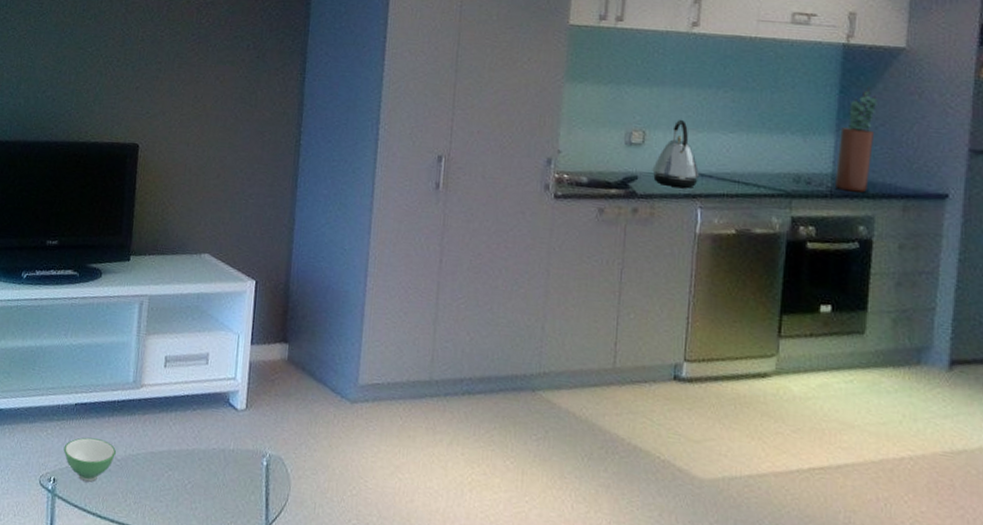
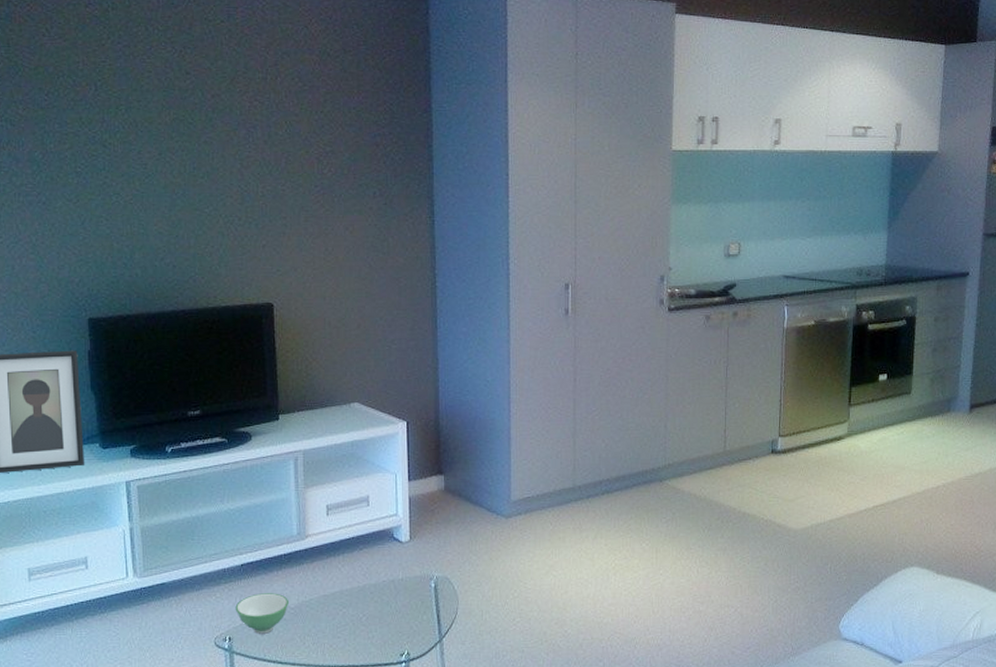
kettle: present [652,119,700,188] -> none [747,229,786,289]
vase: present [834,86,878,193] -> none [887,187,918,278]

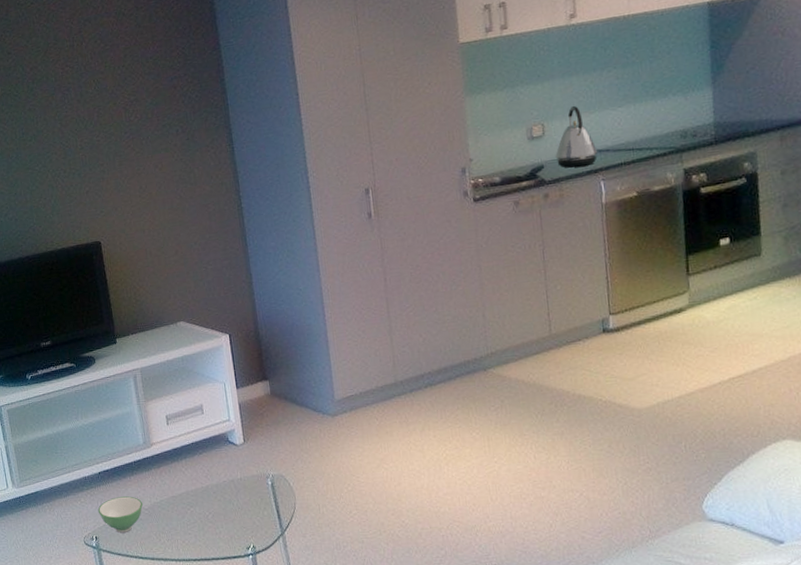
kettle: none [747,229,786,289] -> present [555,105,598,168]

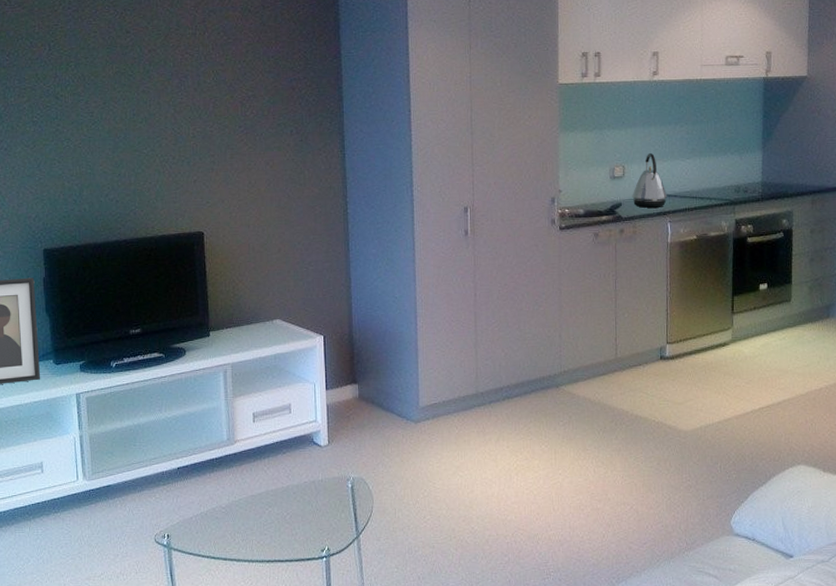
bowl: present [98,496,143,533] -> none [173,494,220,531]

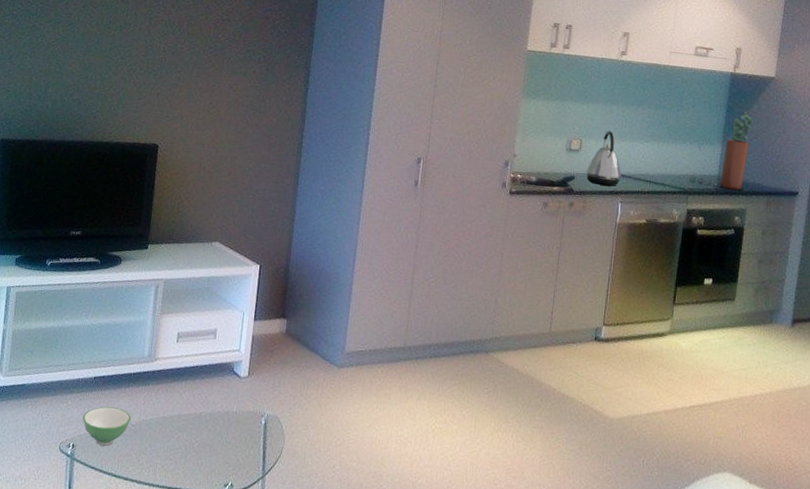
bowl: none [173,494,220,531] -> present [82,406,131,446]
vase: none [763,110,790,194] -> present [719,107,753,191]

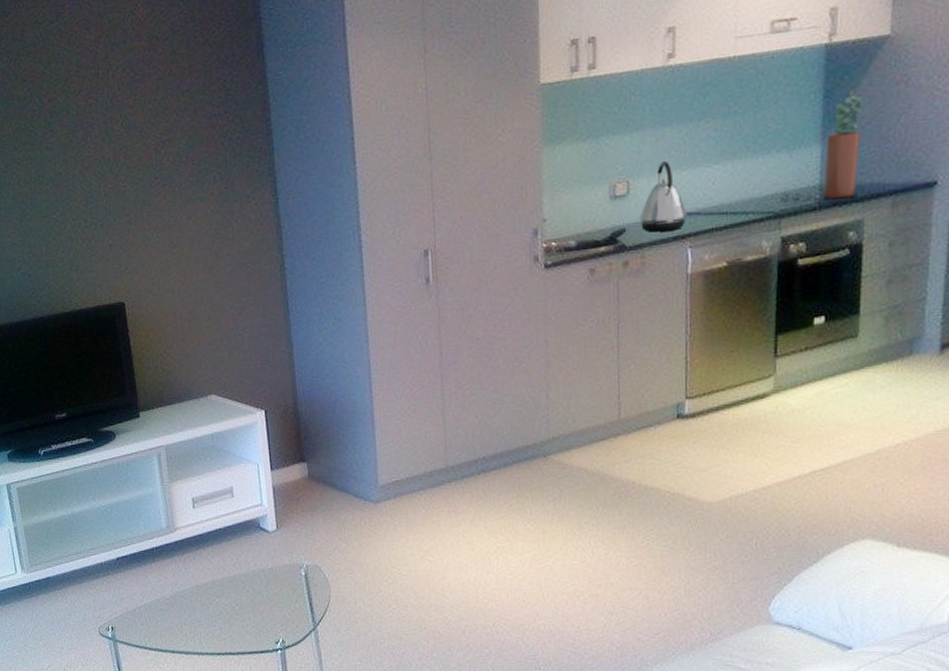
bowl: present [82,406,131,446] -> none [114,584,164,623]

